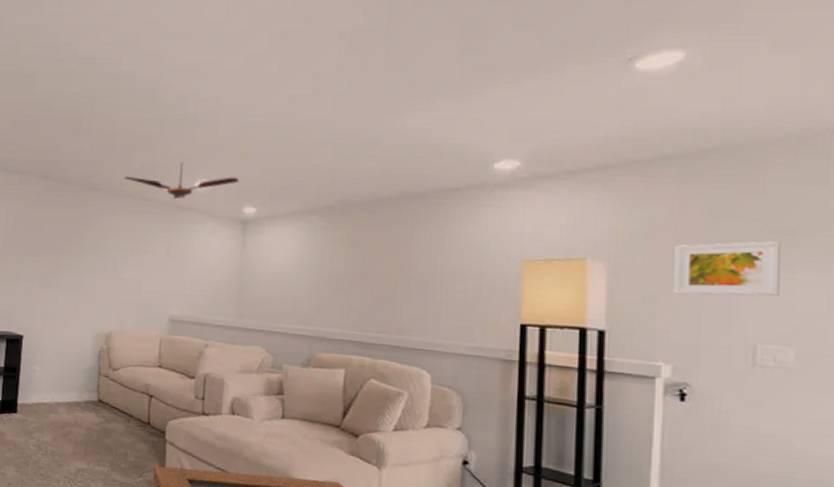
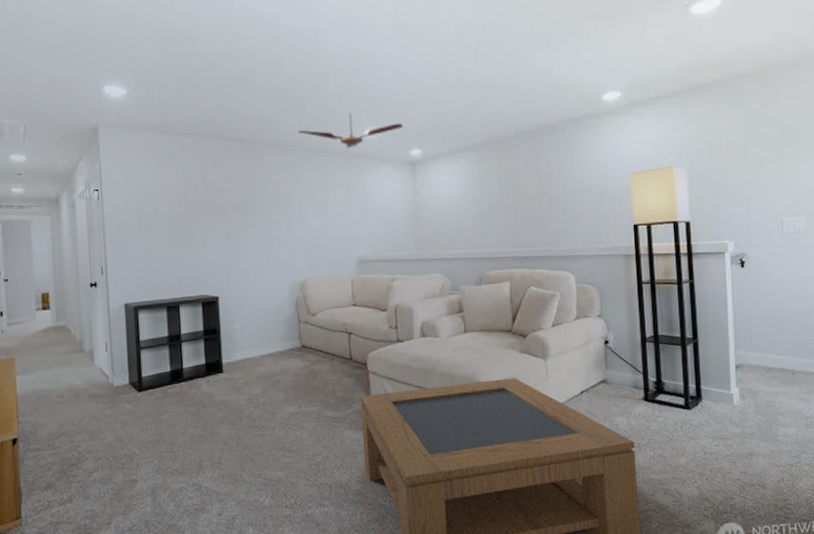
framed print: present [674,241,780,297] -> none [728,140,793,187]

